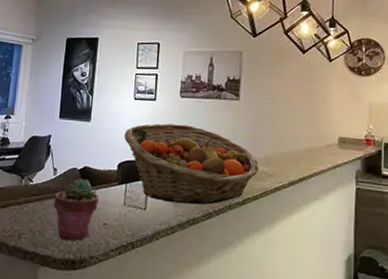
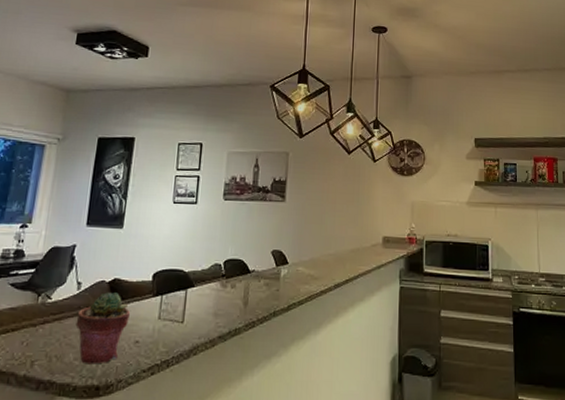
fruit basket: present [124,123,260,205] -> none [161,228,306,314]

